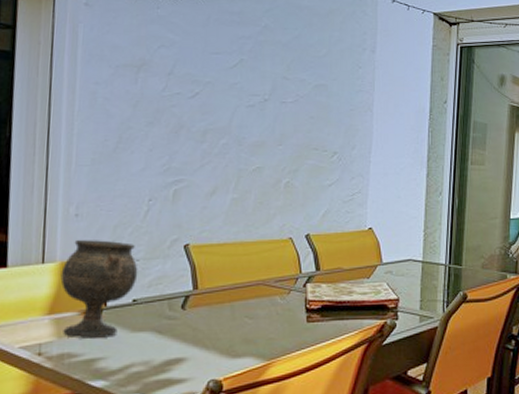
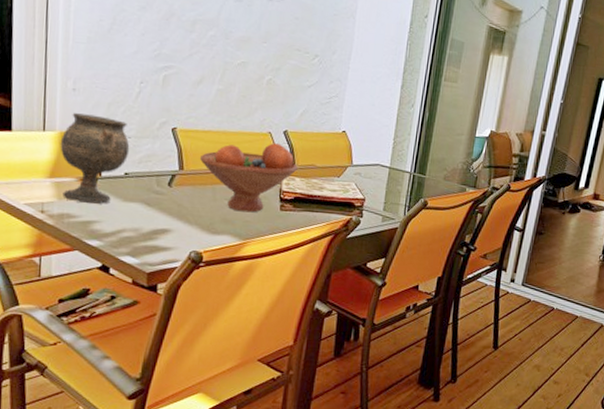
fruit bowl: none [216,249,323,329] -> present [200,143,298,213]

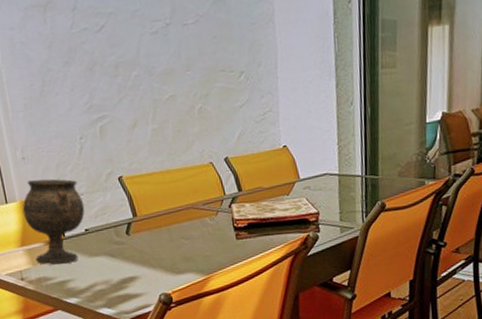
fruit bowl: present [200,143,298,213] -> none [150,172,245,248]

